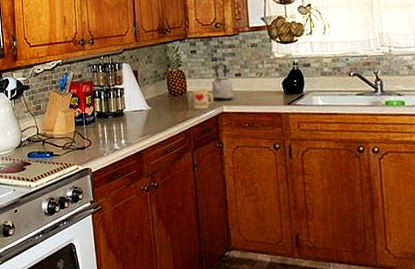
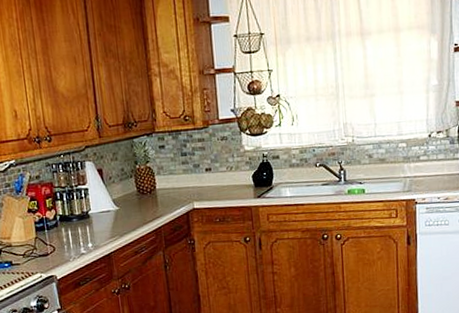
mug: present [192,89,214,110] -> none [162,185,184,208]
kettle: present [211,63,235,101] -> none [181,158,205,198]

